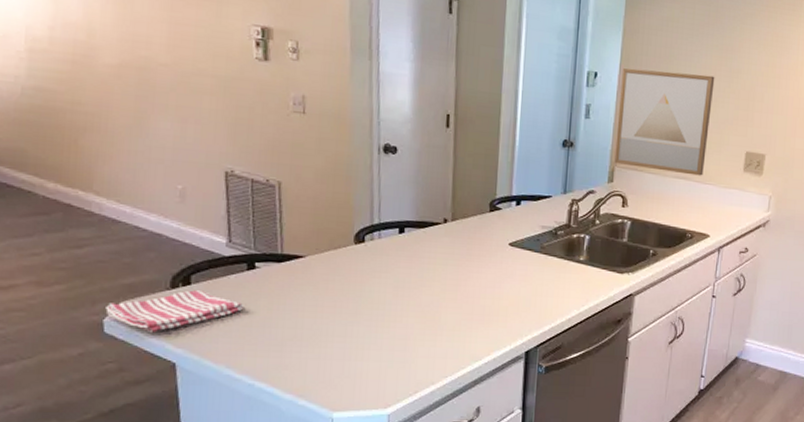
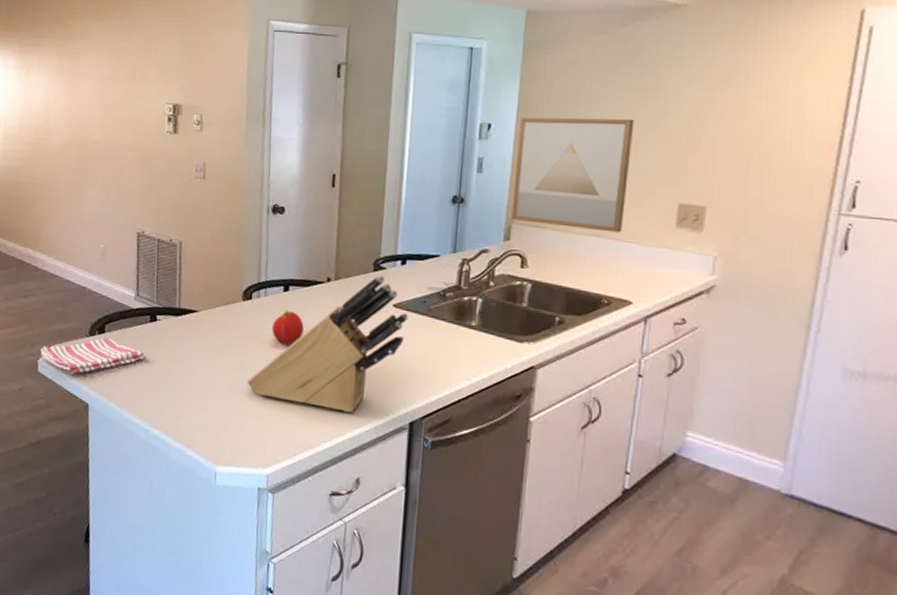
knife block: none [363,215,525,348] -> present [247,274,410,413]
fruit: none [388,251,421,286] -> present [272,309,304,345]

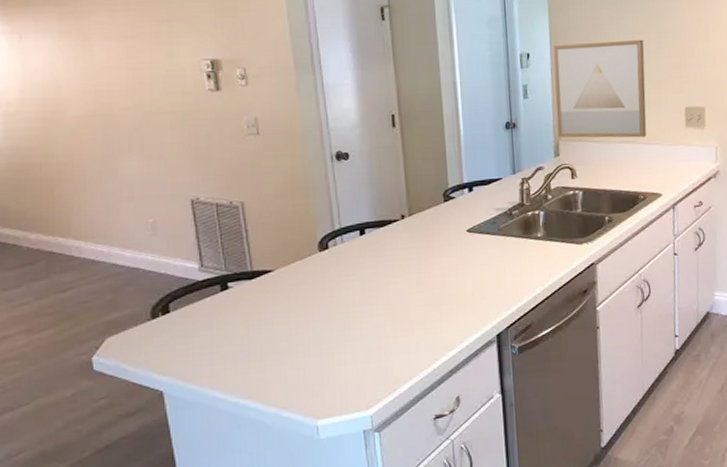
dish towel: present [40,338,146,376] -> none [93,317,222,366]
knife block: present [247,274,410,413] -> none [336,204,483,342]
fruit: present [272,309,304,345] -> none [354,252,386,287]

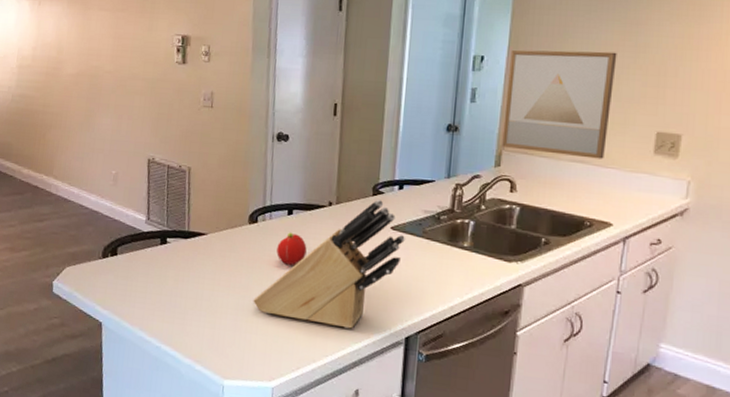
knife block: none [336,204,483,342] -> present [253,199,406,329]
fruit: none [354,252,386,287] -> present [276,232,307,265]

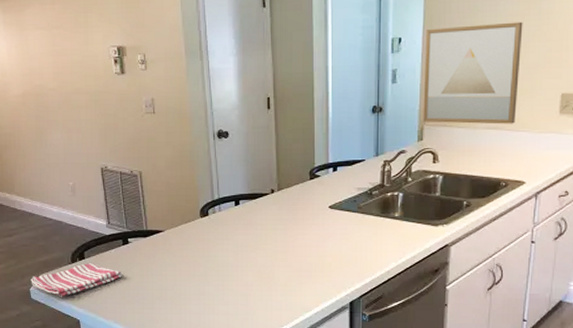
dish towel: none [55,260,157,296] -> present [31,263,123,298]
knife block: present [253,199,406,329] -> none [212,182,343,300]
fruit: present [276,232,307,265] -> none [229,221,255,250]

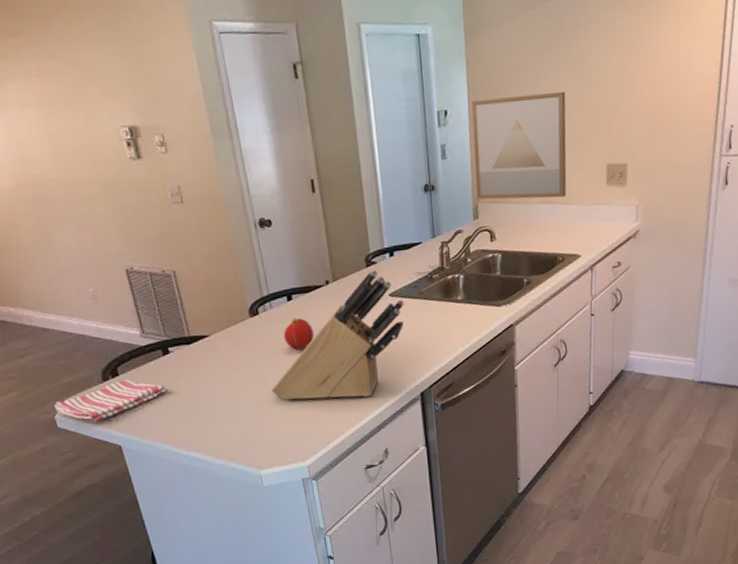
knife block: none [212,182,343,300] -> present [271,269,405,400]
fruit: none [229,221,255,250] -> present [283,317,314,350]

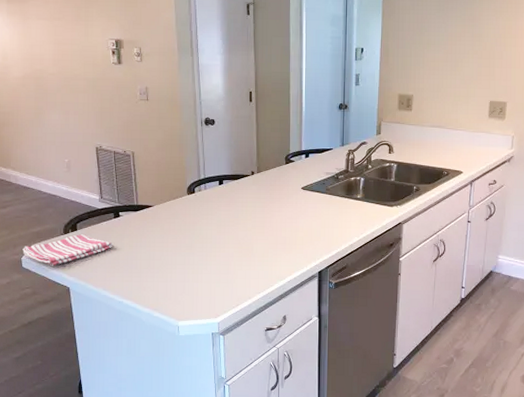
knife block: present [271,269,405,400] -> none [197,166,314,270]
fruit: present [283,317,314,350] -> none [213,198,237,225]
wall art: present [471,91,567,200] -> none [381,41,460,124]

